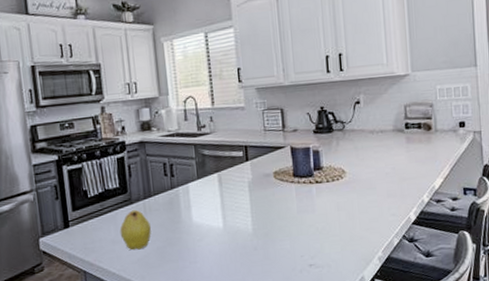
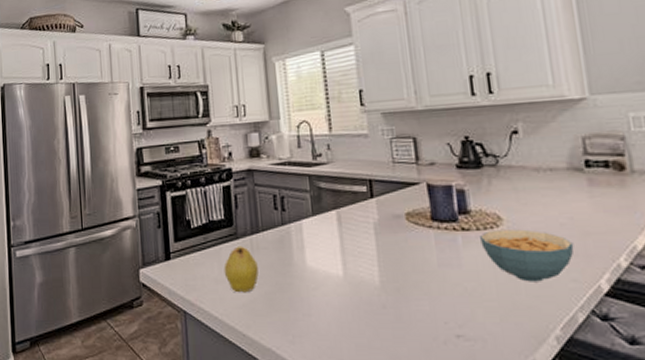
cereal bowl: none [329,179,394,219] -> present [480,229,574,282]

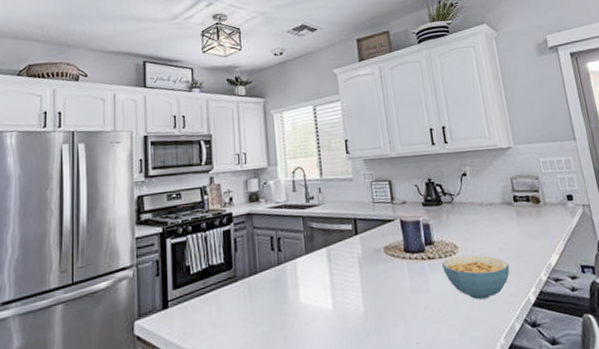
fruit: present [224,246,259,293] -> none [222,288,256,336]

